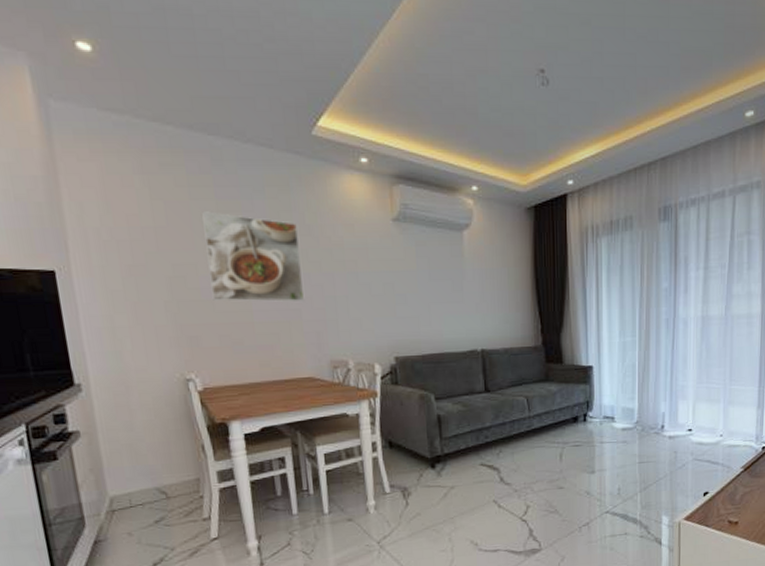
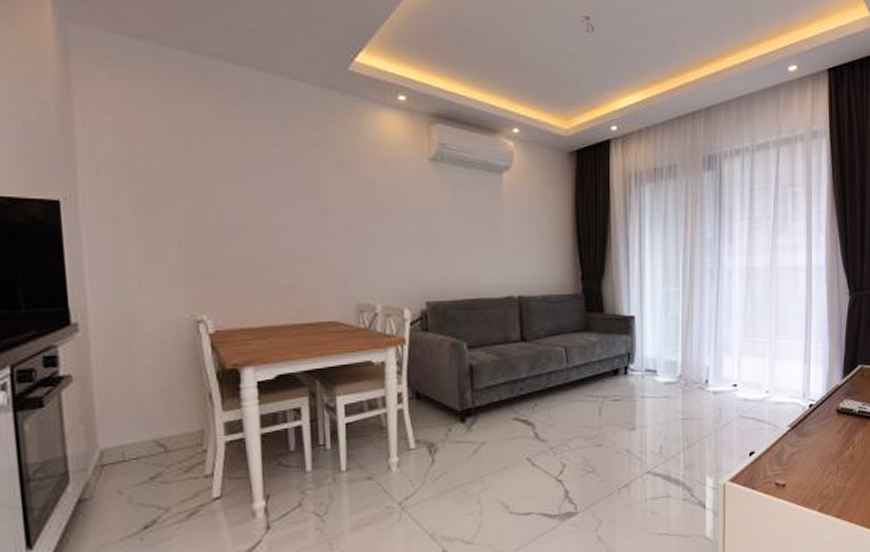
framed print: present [202,211,305,302] -> none [227,144,333,242]

